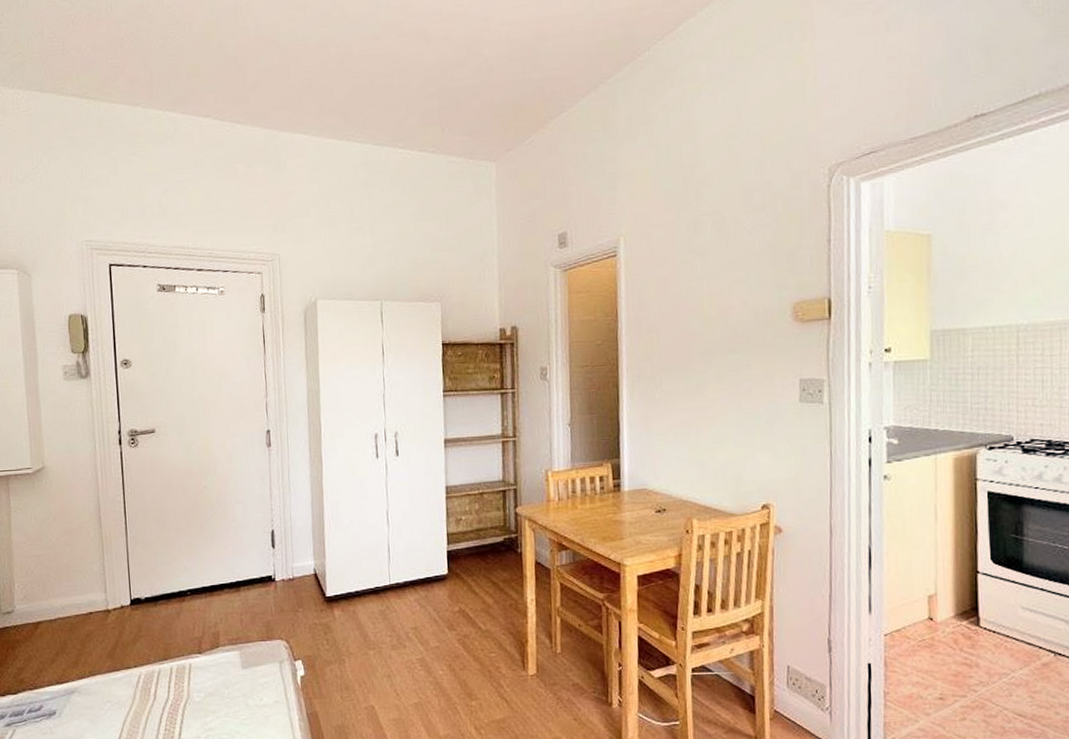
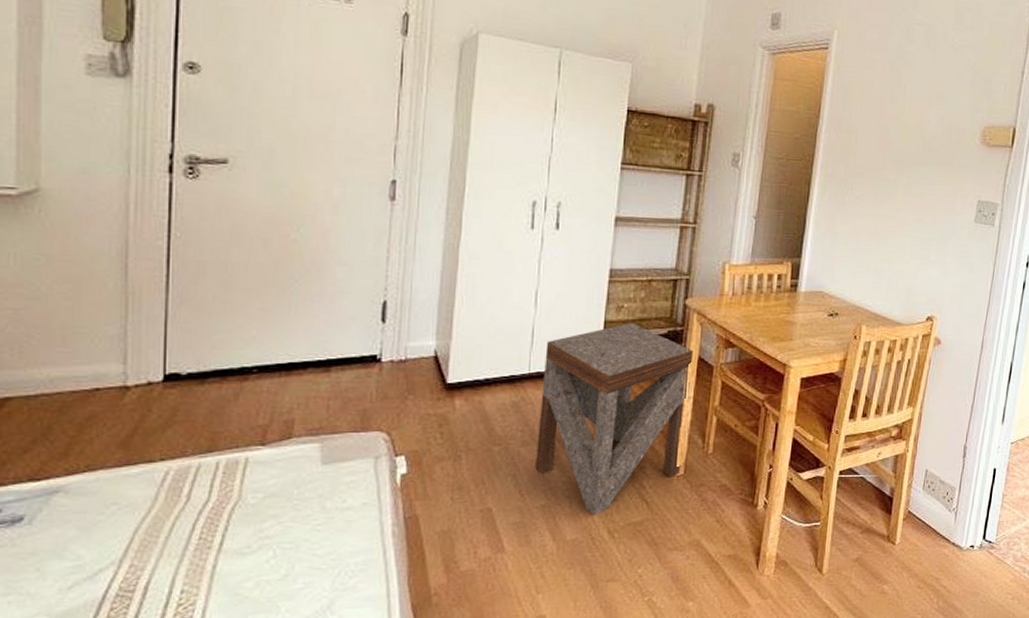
side table: none [401,534,533,713] -> present [535,323,694,516]

